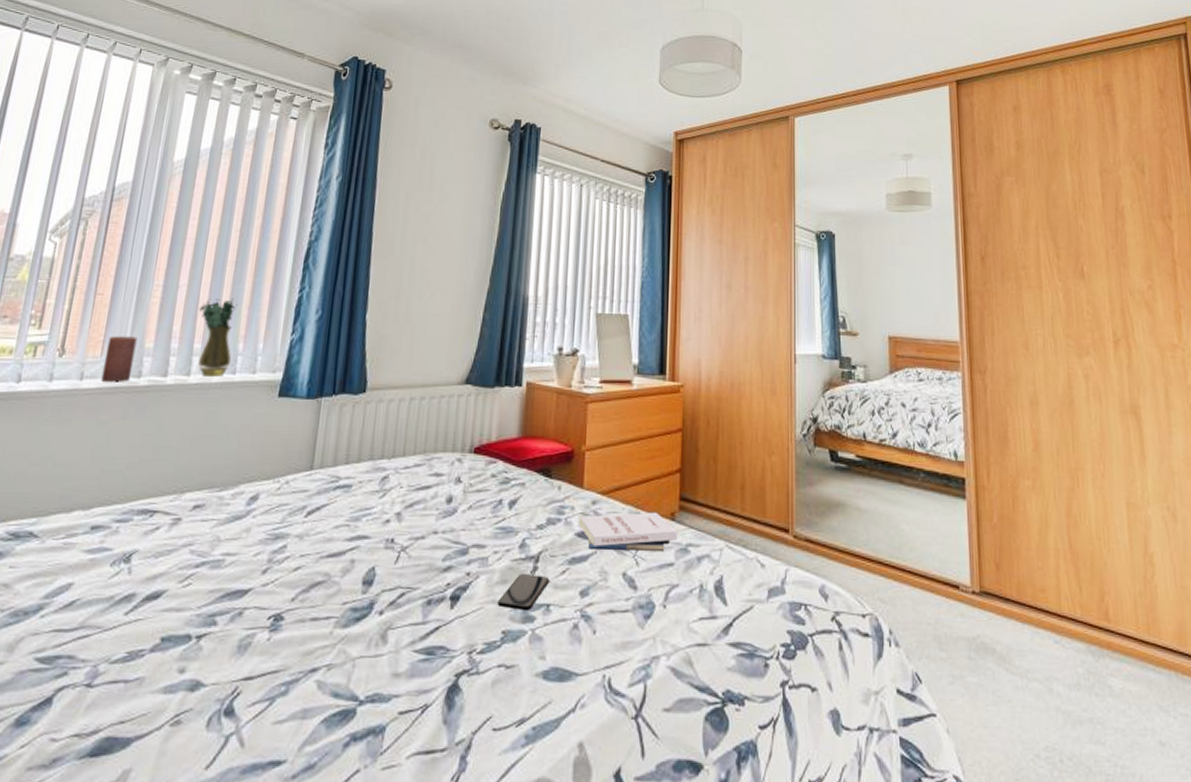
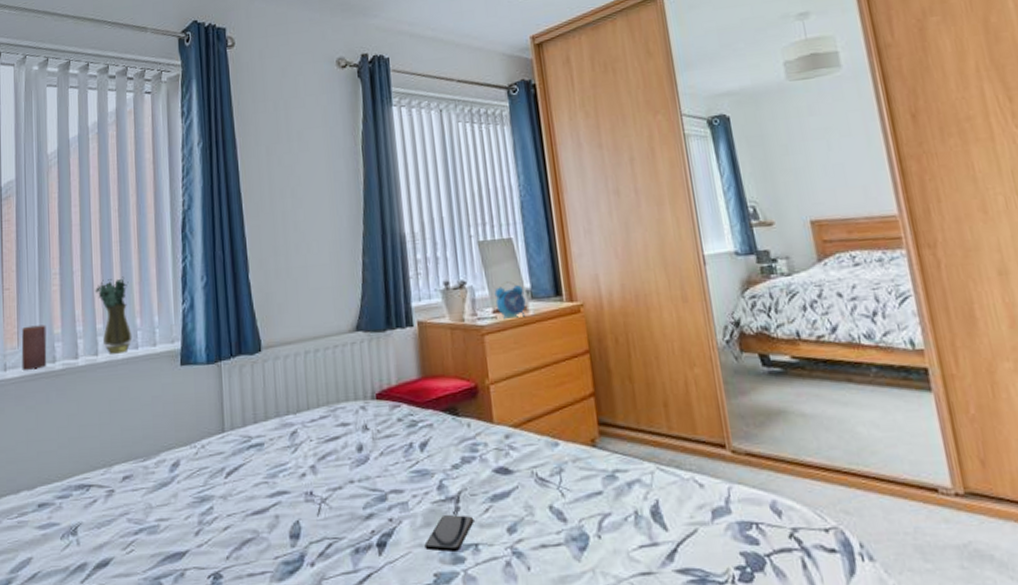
books: present [579,511,678,551] -> none [494,440,603,484]
alarm clock: none [603,354,632,391] -> present [494,280,526,320]

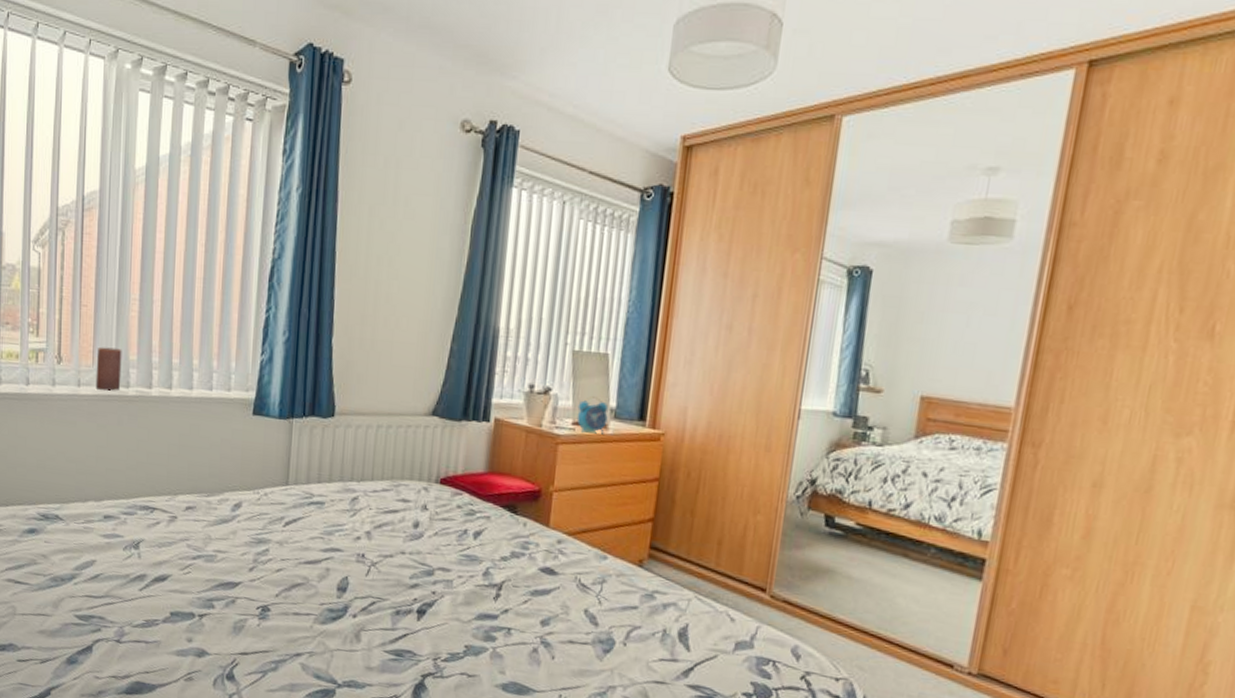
vase: present [95,276,133,356] -> none [174,315,209,393]
smartphone: present [424,514,474,552] -> none [461,597,512,631]

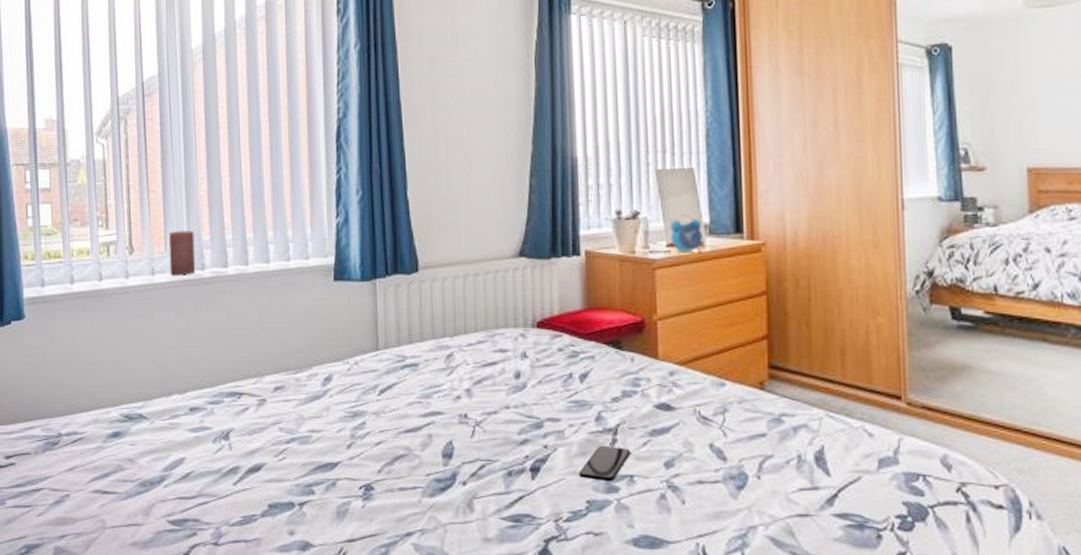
smartphone: none [461,597,512,631] -> present [578,445,631,481]

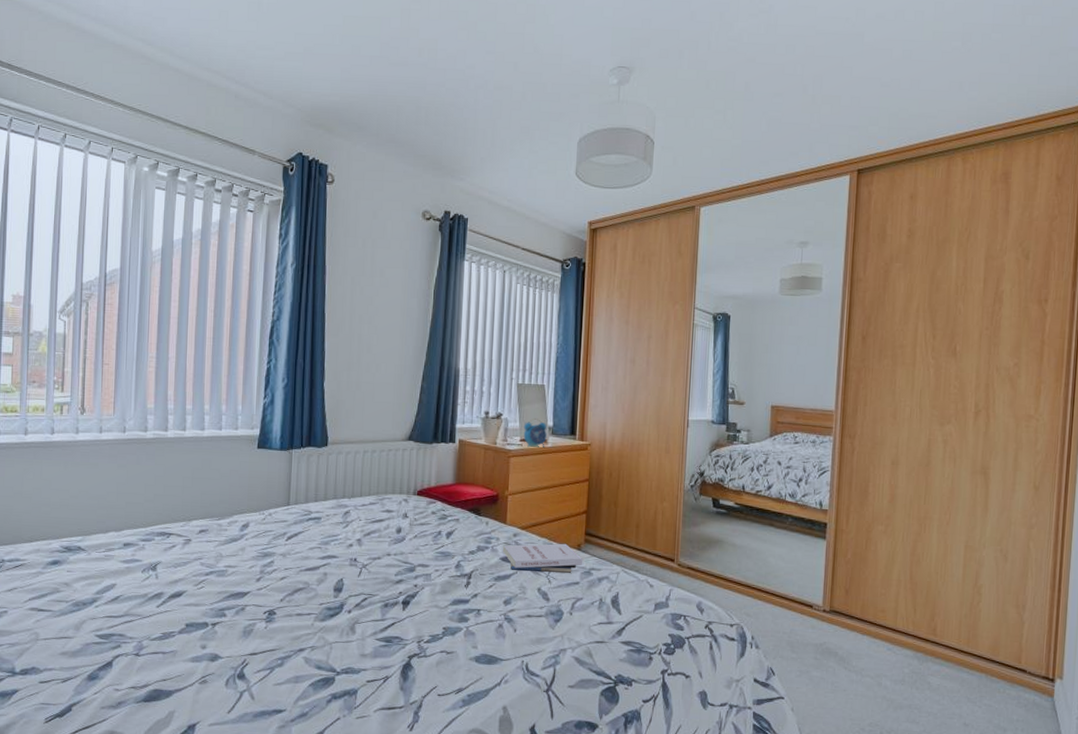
candle: present [169,230,196,277] -> none [116,398,141,436]
smartphone: present [578,445,631,481] -> none [439,586,480,613]
books: none [657,381,769,421] -> present [503,543,583,573]

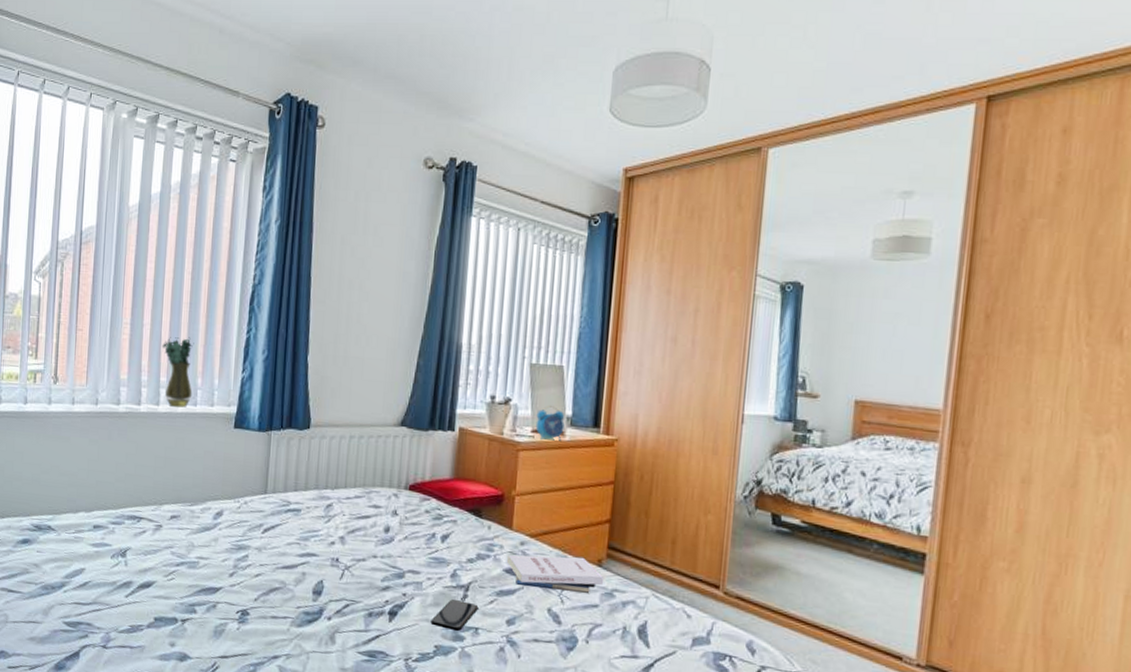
vase: none [187,368,218,433] -> present [162,337,194,409]
smartphone: none [439,586,480,613] -> present [430,598,479,631]

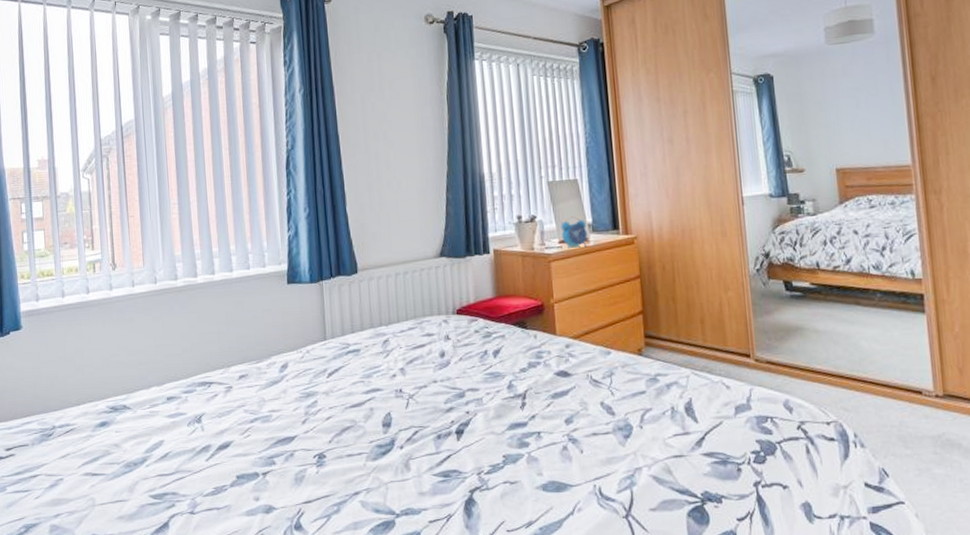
vase: present [162,337,194,409] -> none [210,207,245,275]
smartphone: present [430,598,479,631] -> none [495,408,538,438]
books: present [507,554,604,593] -> none [556,349,647,385]

